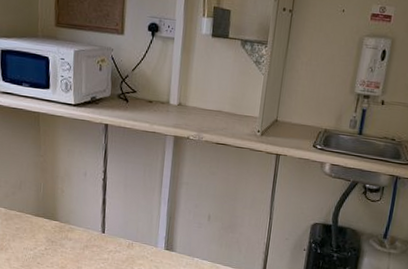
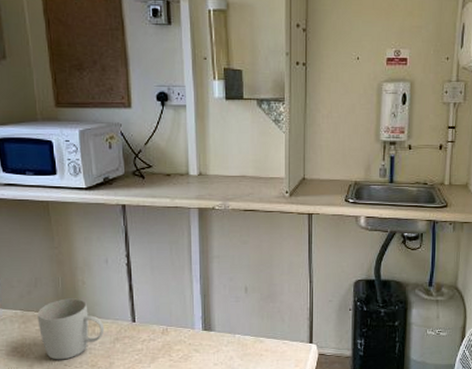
mug: none [18,203,77,259] -> present [37,298,105,360]

